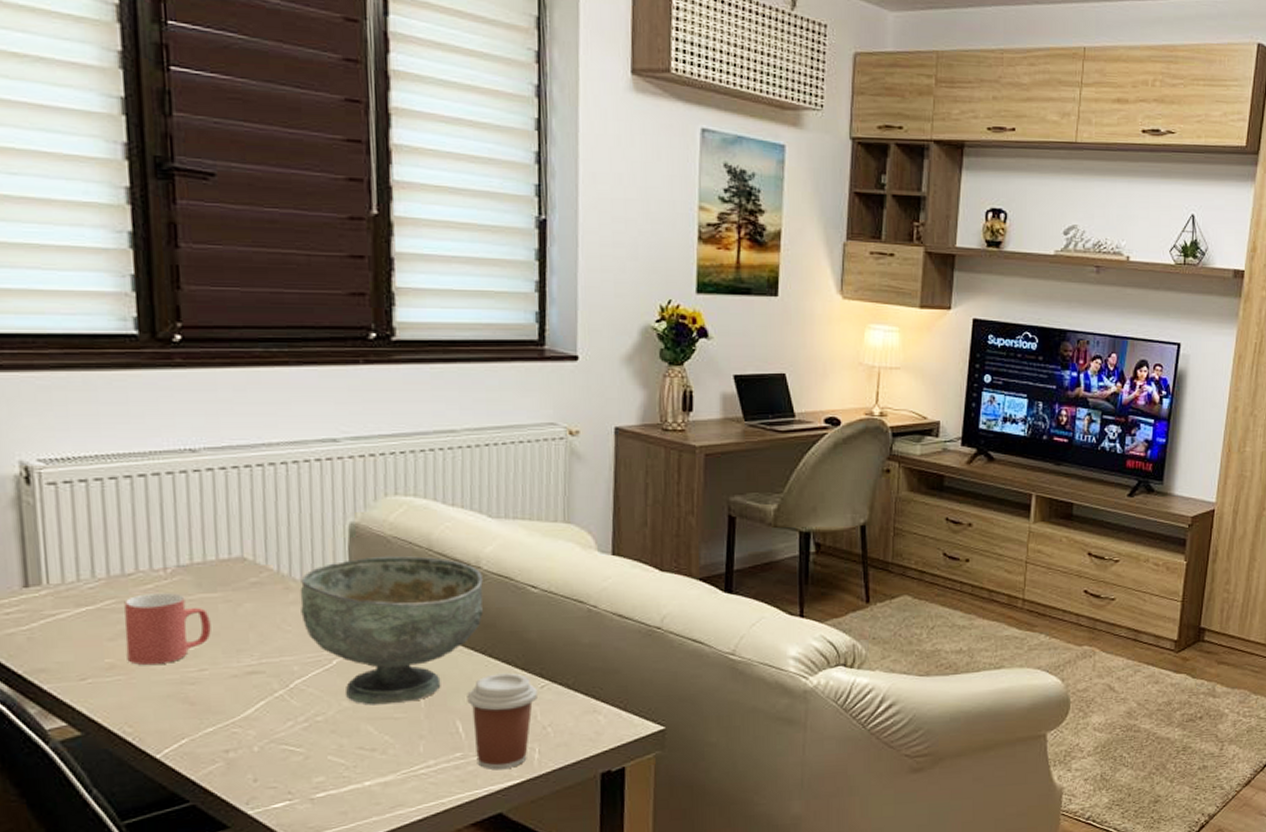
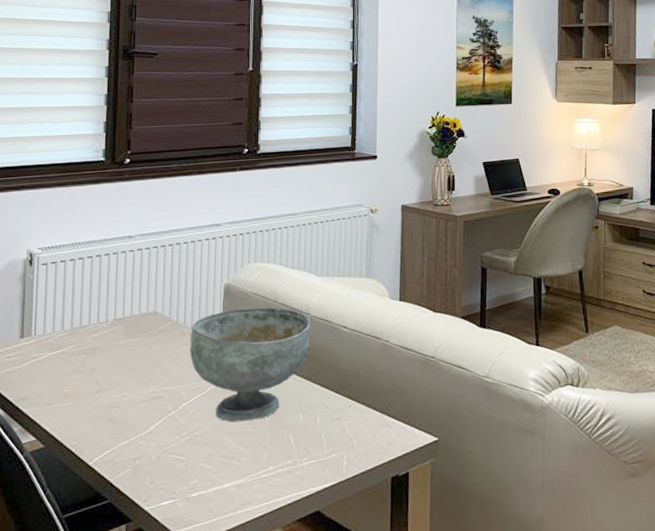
mug: present [124,593,211,666] -> none [77,339,132,394]
coffee cup: present [467,673,537,770] -> none [297,395,346,475]

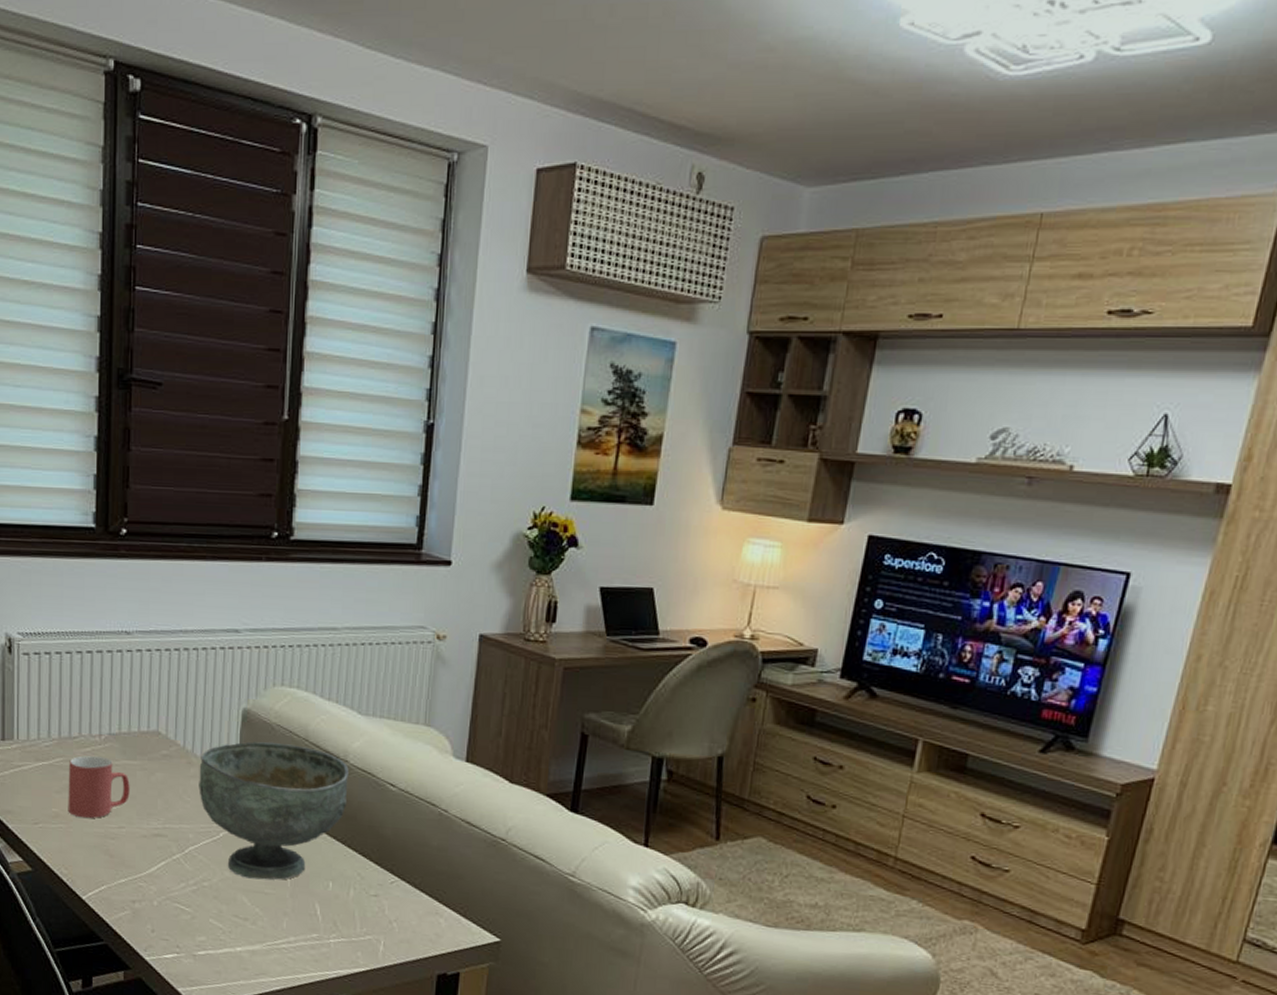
mug: none [77,339,132,394] -> present [68,755,130,819]

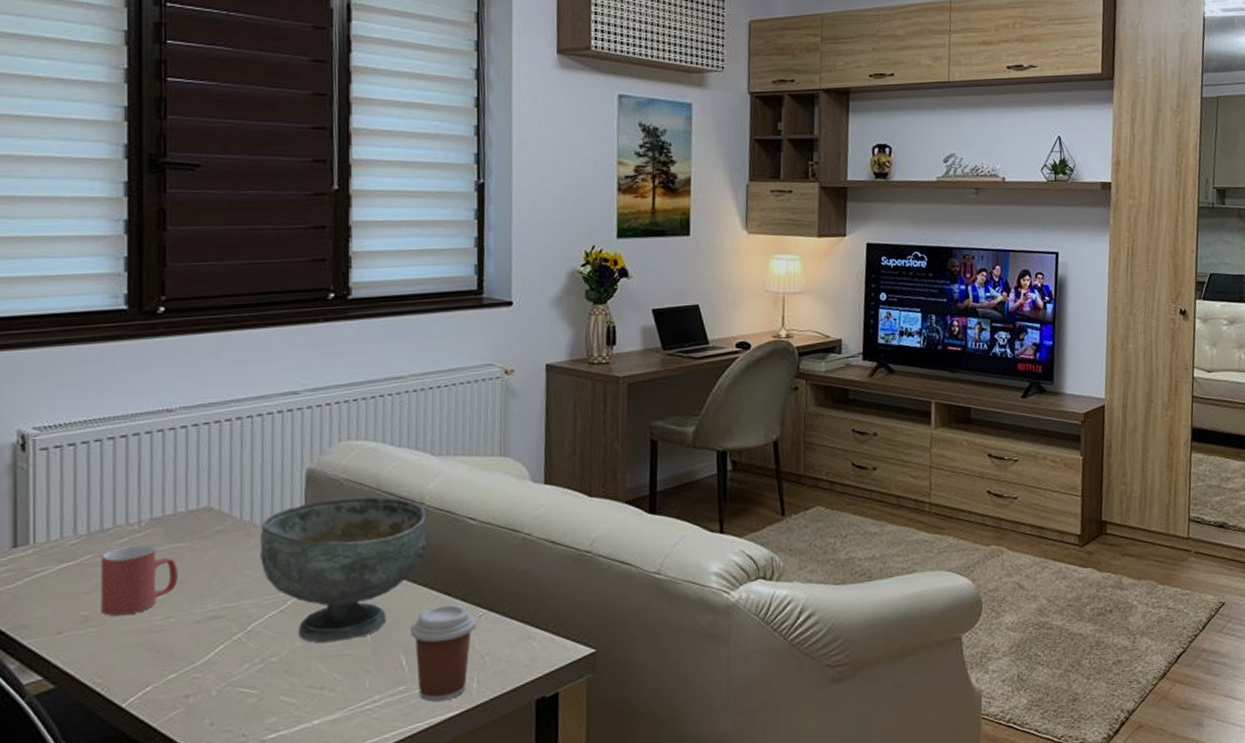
coffee cup: none [326,864,387,956] -> present [410,604,476,702]

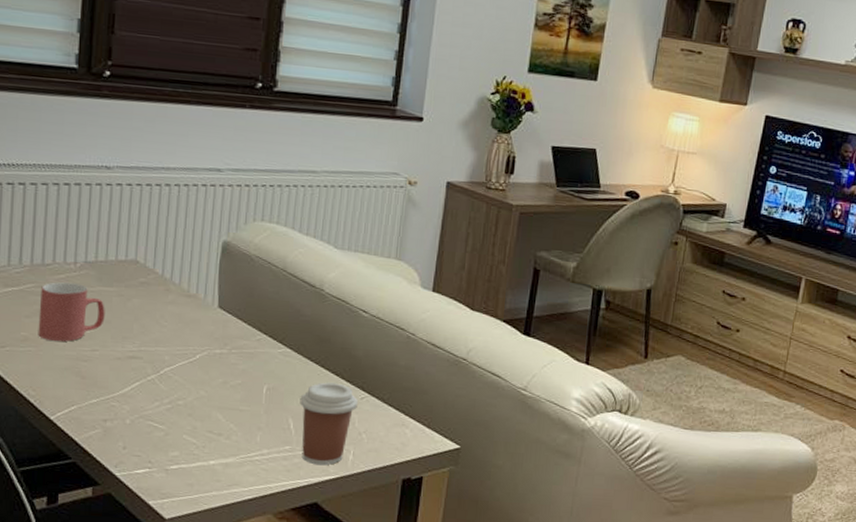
decorative bowl: present [259,496,427,644] -> none [176,271,324,398]

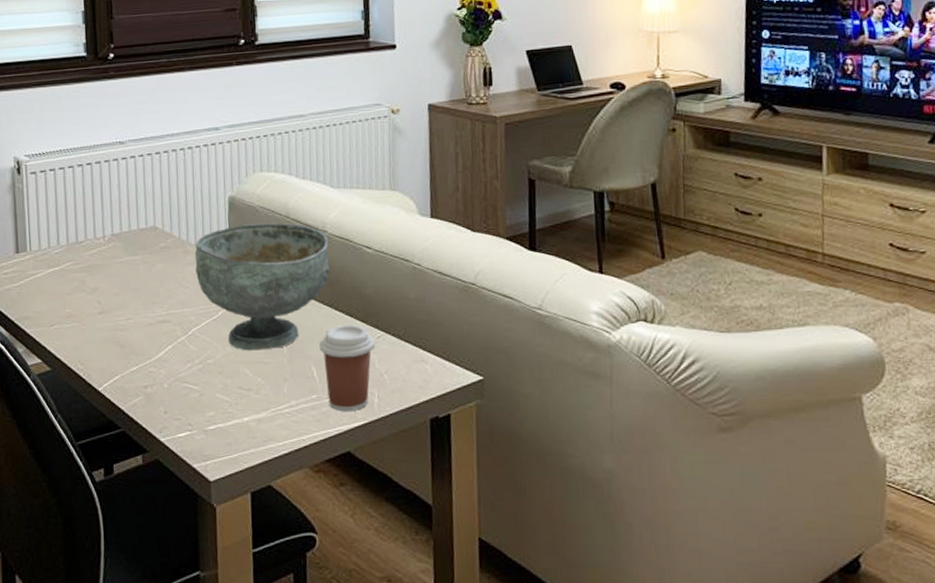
mug: present [38,282,105,342] -> none [78,256,135,315]
decorative bowl: none [176,271,324,398] -> present [194,223,330,351]

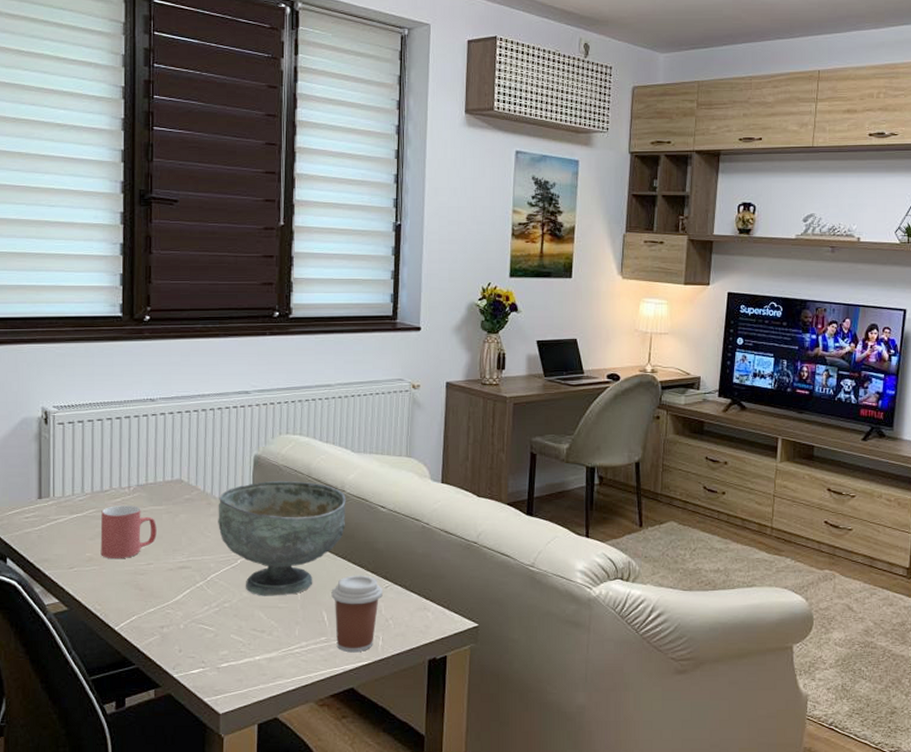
mug: none [78,256,135,315] -> present [100,505,157,559]

